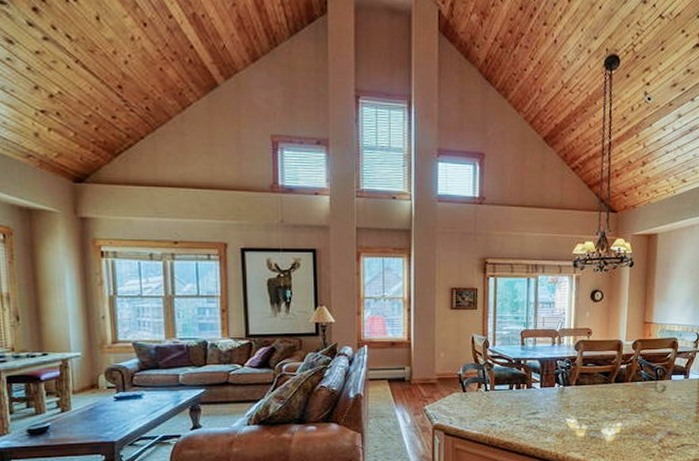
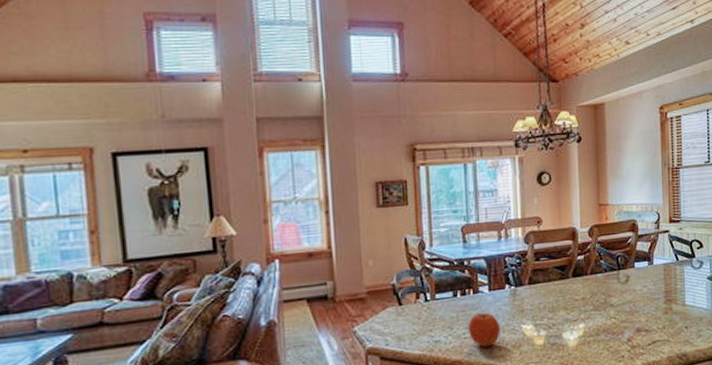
fruit: none [520,405,547,434] -> present [468,312,500,348]

